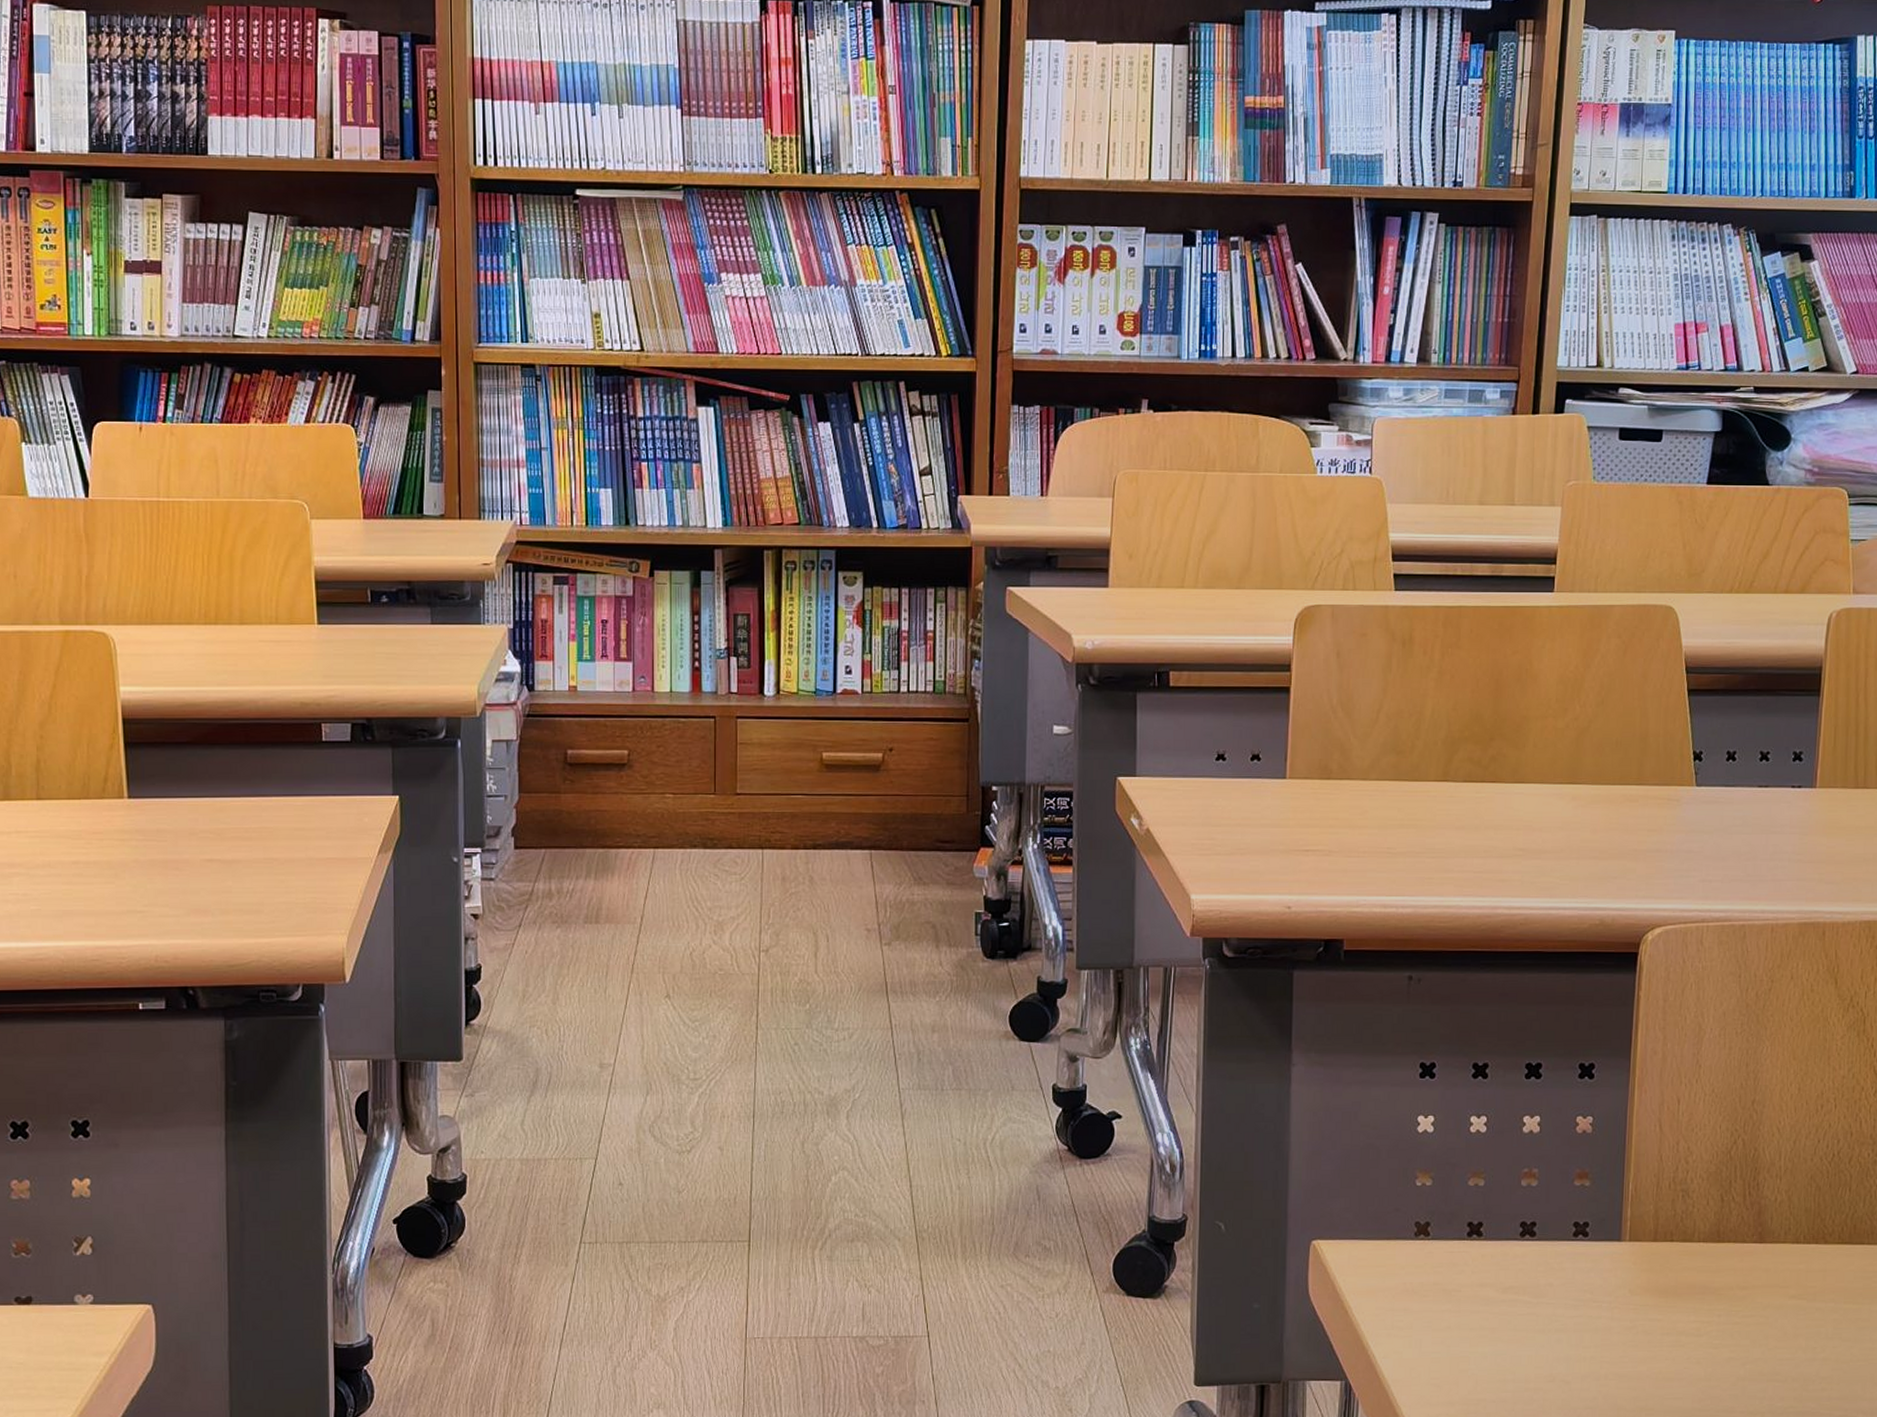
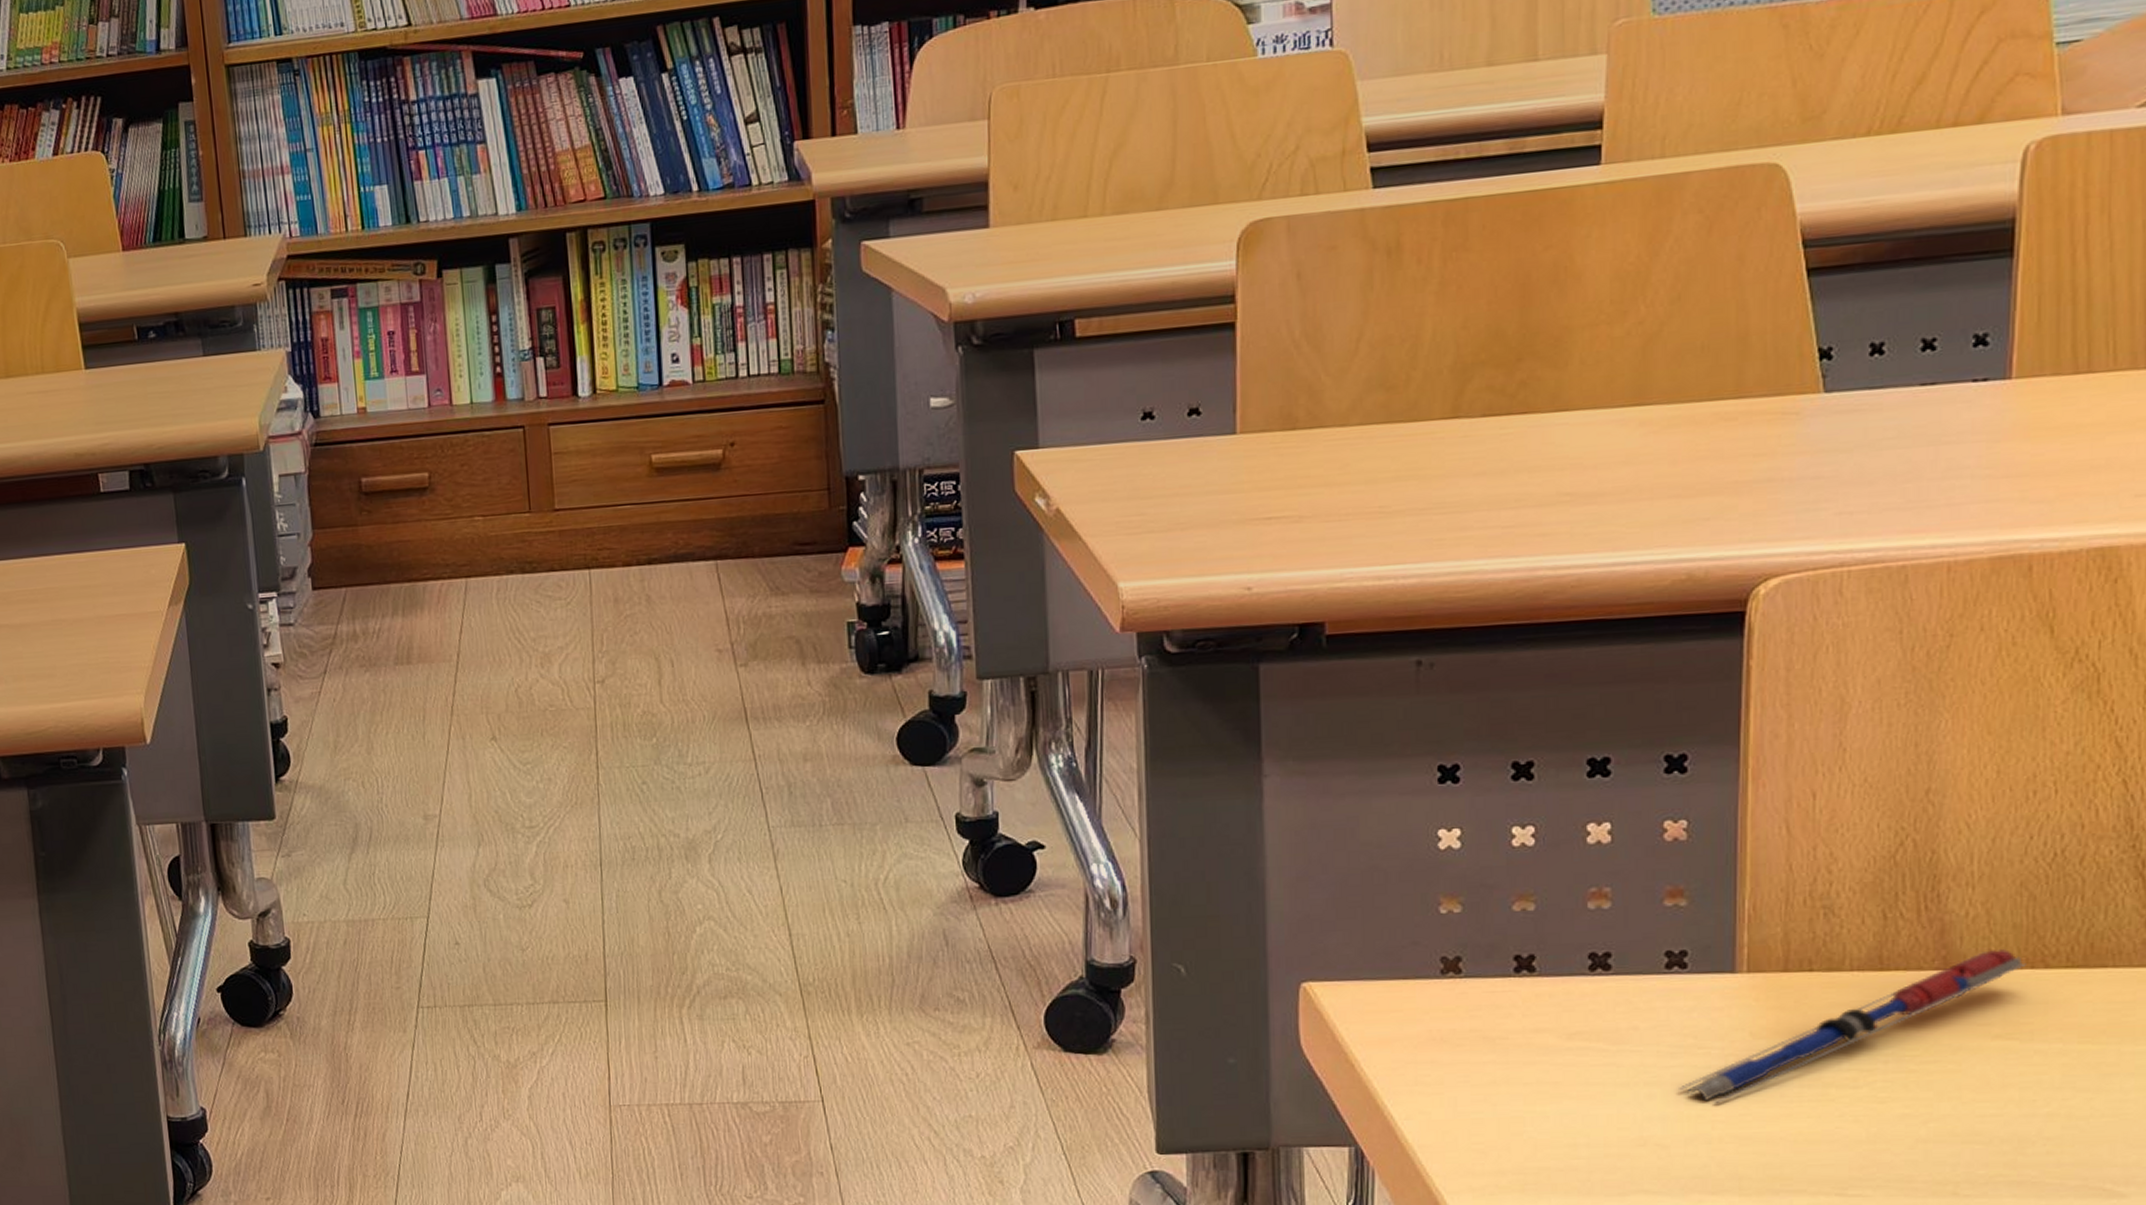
pen: none [1579,1227,1813,1348] -> present [1679,948,2026,1104]

